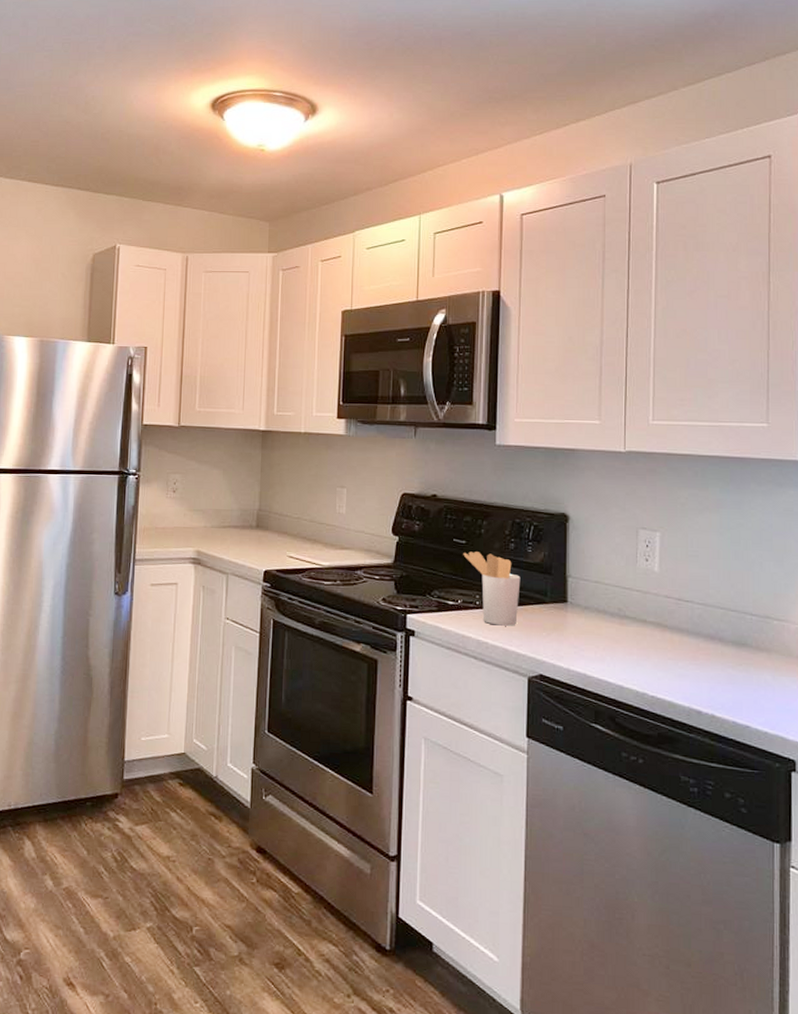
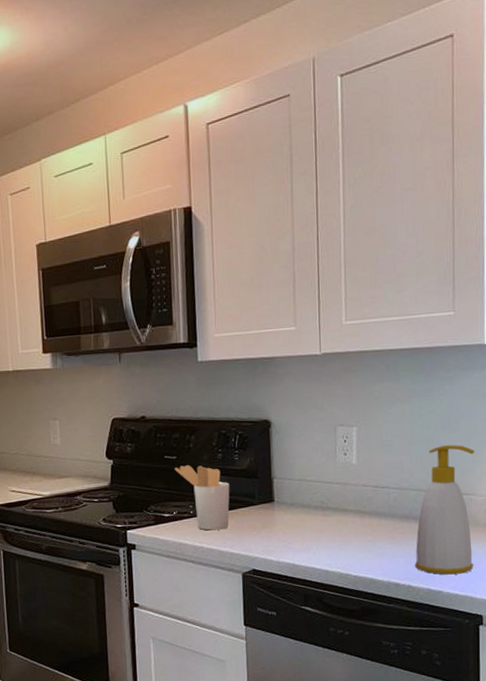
soap bottle: none [719,562,788,709] -> present [414,444,475,575]

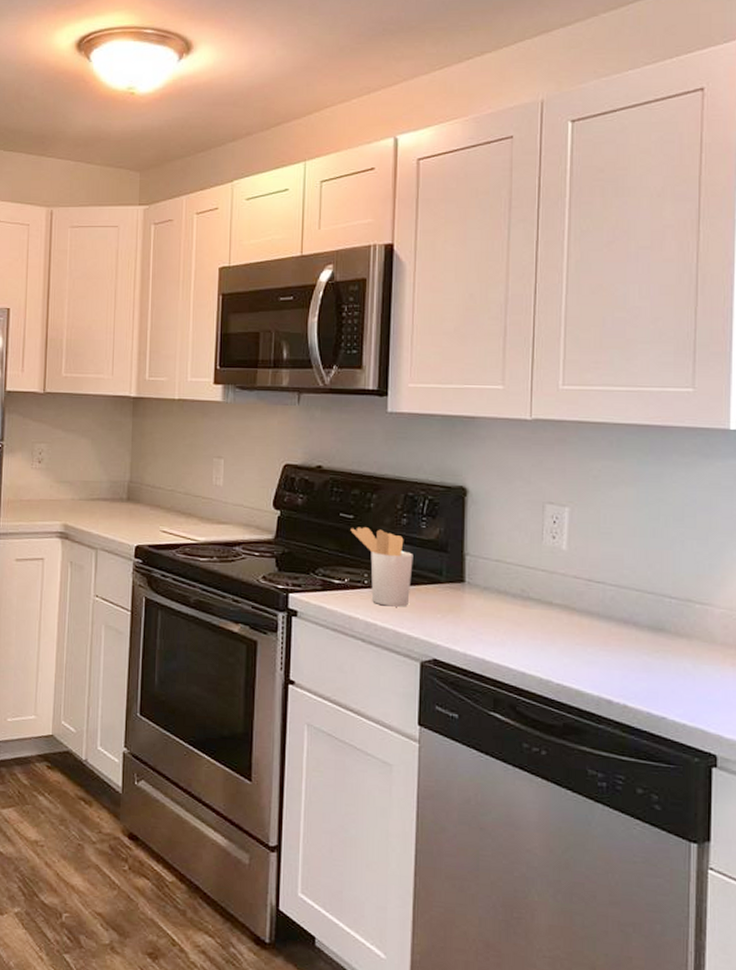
soap bottle: present [414,444,475,575] -> none [632,541,713,700]

